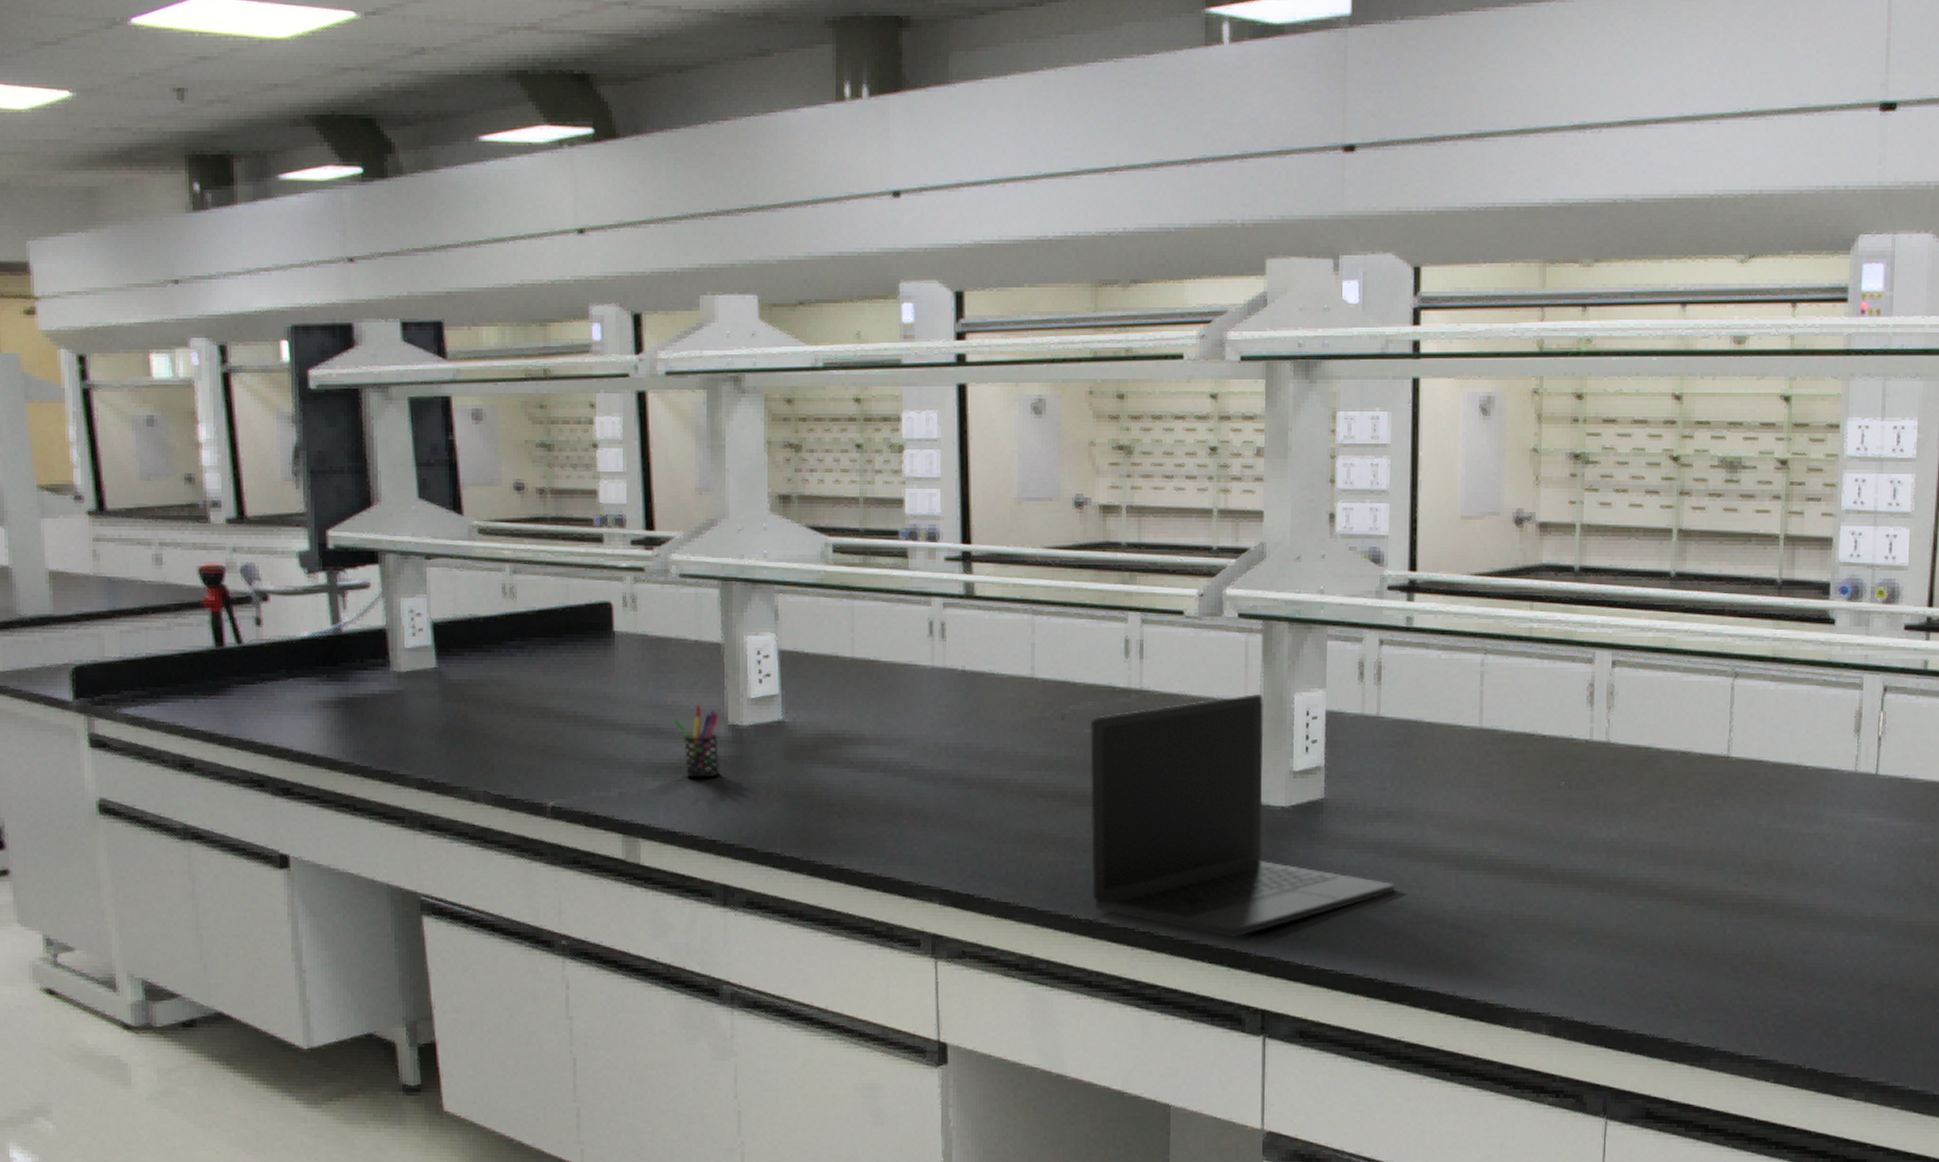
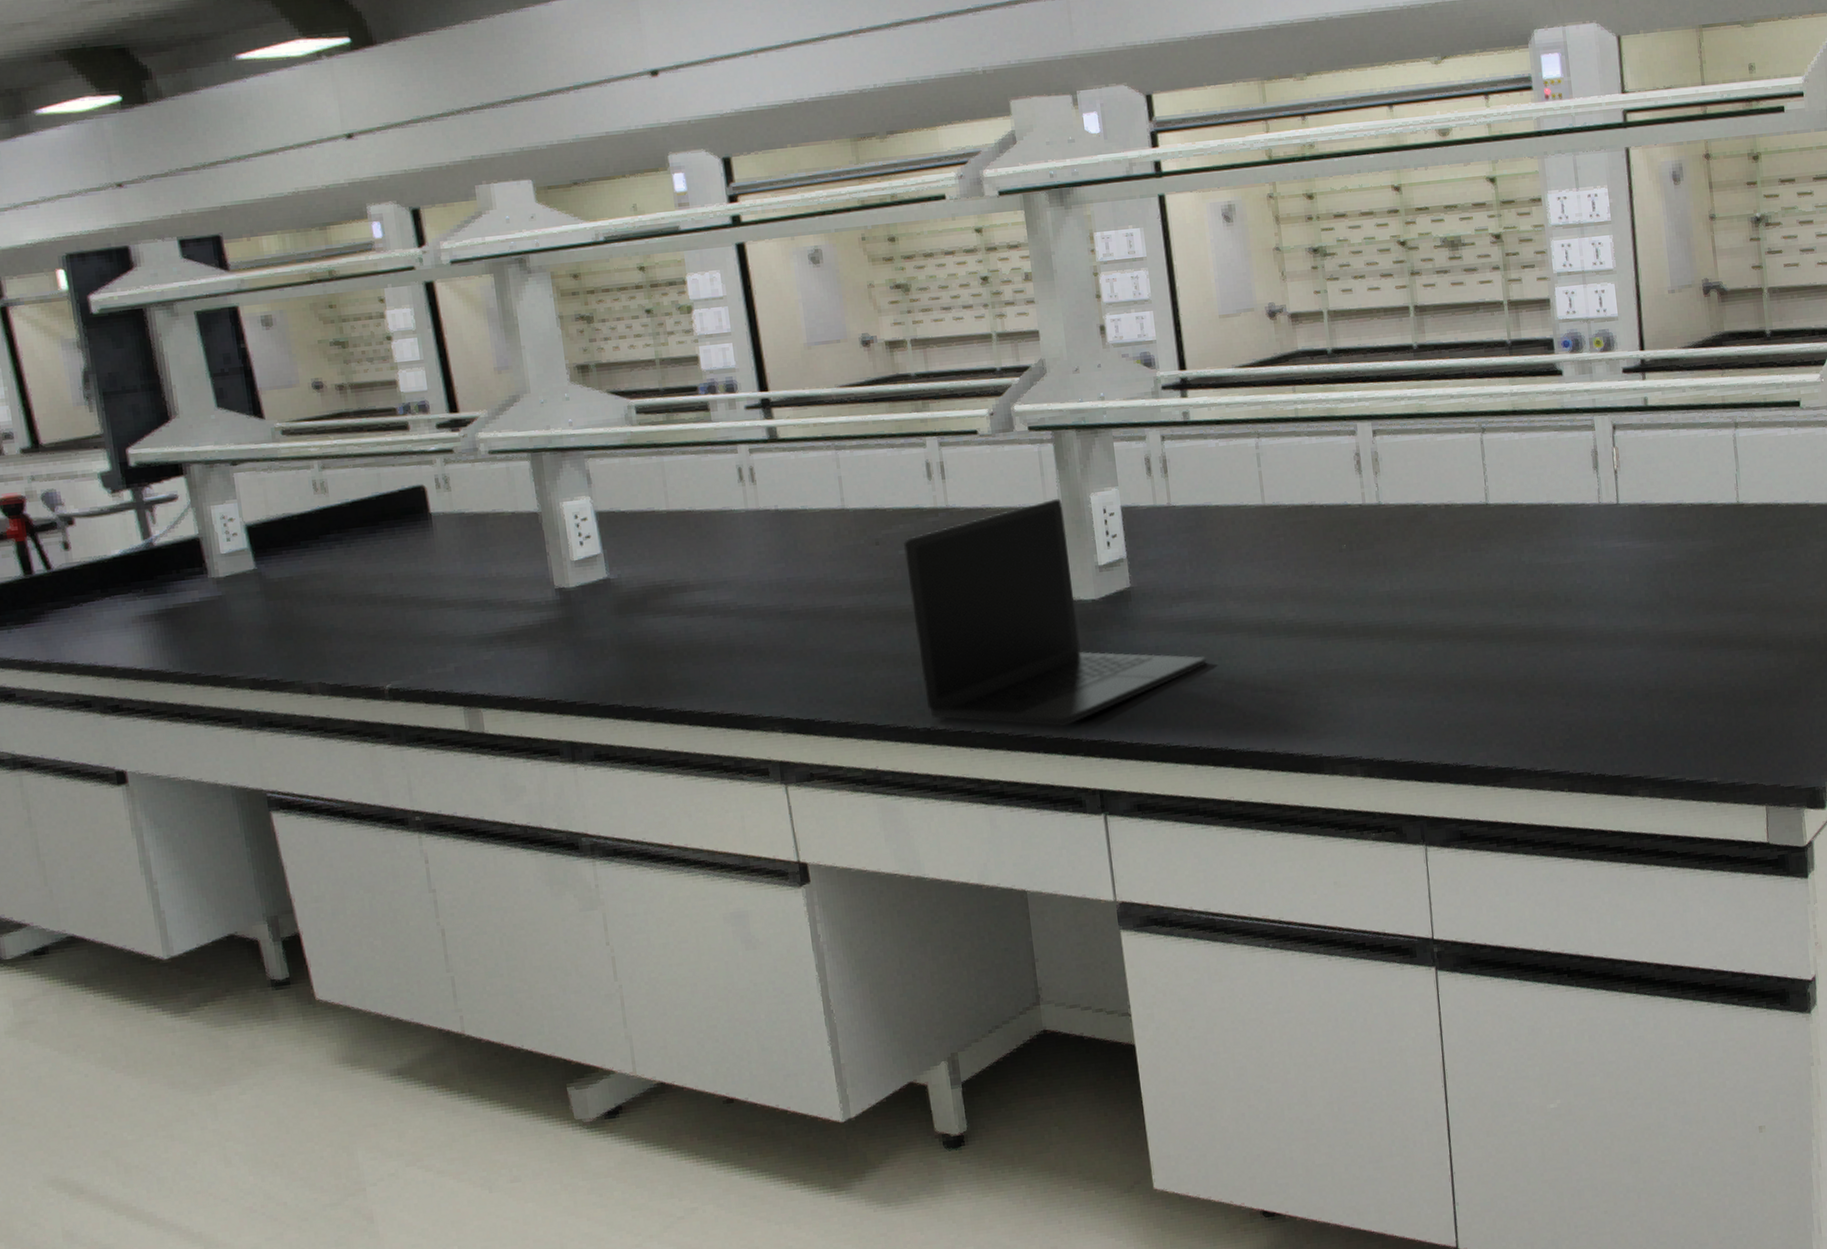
pen holder: present [674,705,720,778] -> none [500,573,553,644]

